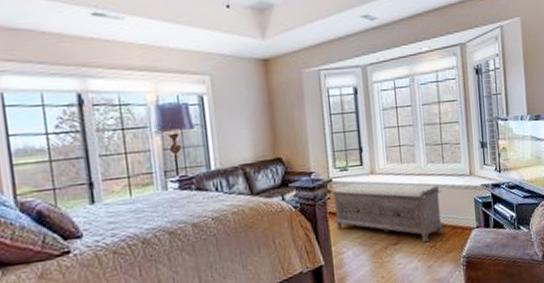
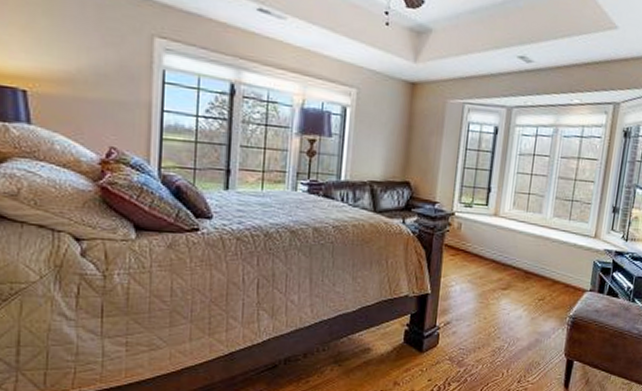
bench: present [331,182,444,243] -> none [448,220,563,295]

